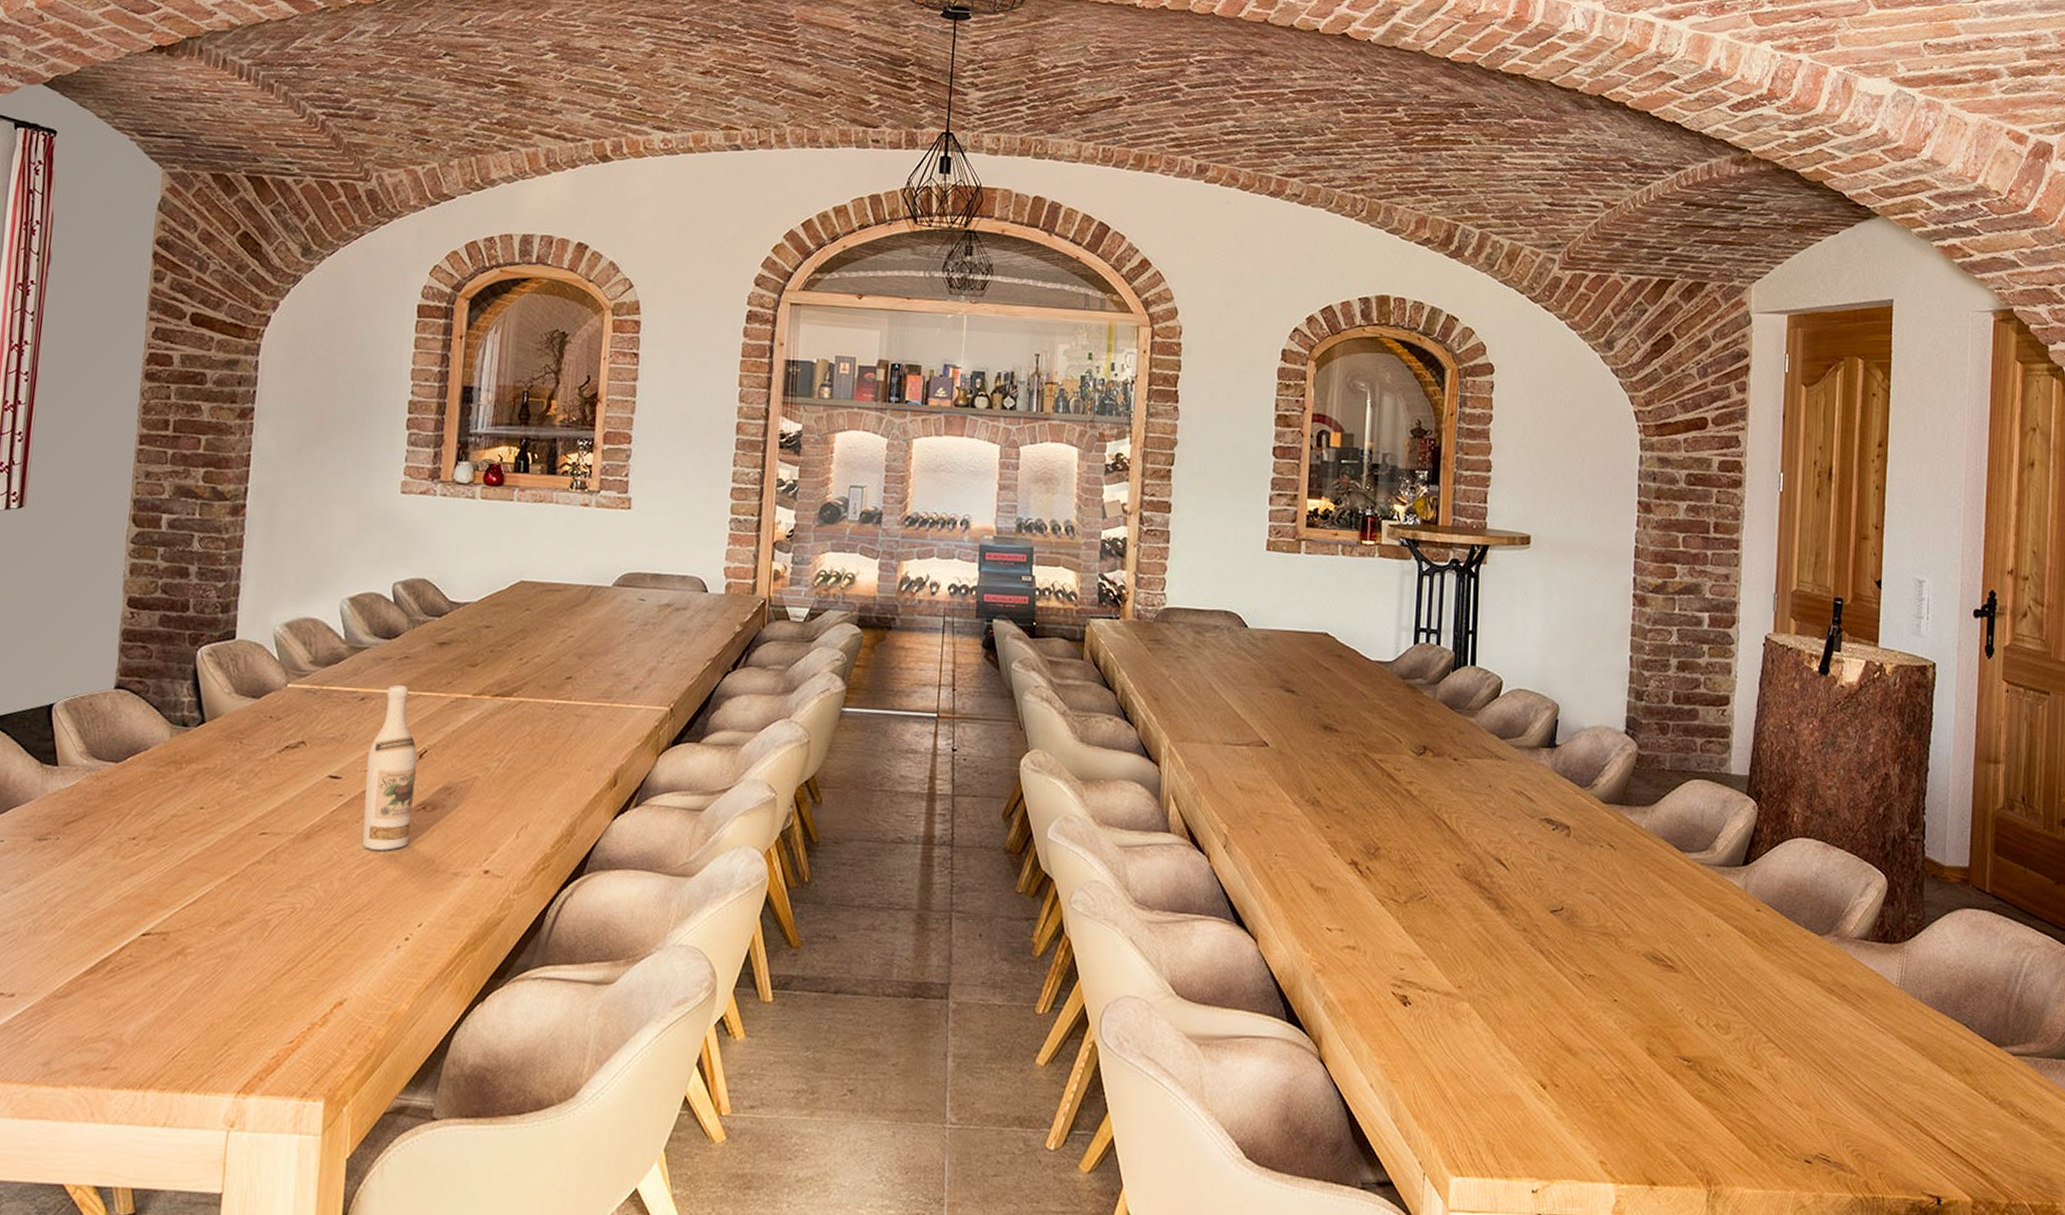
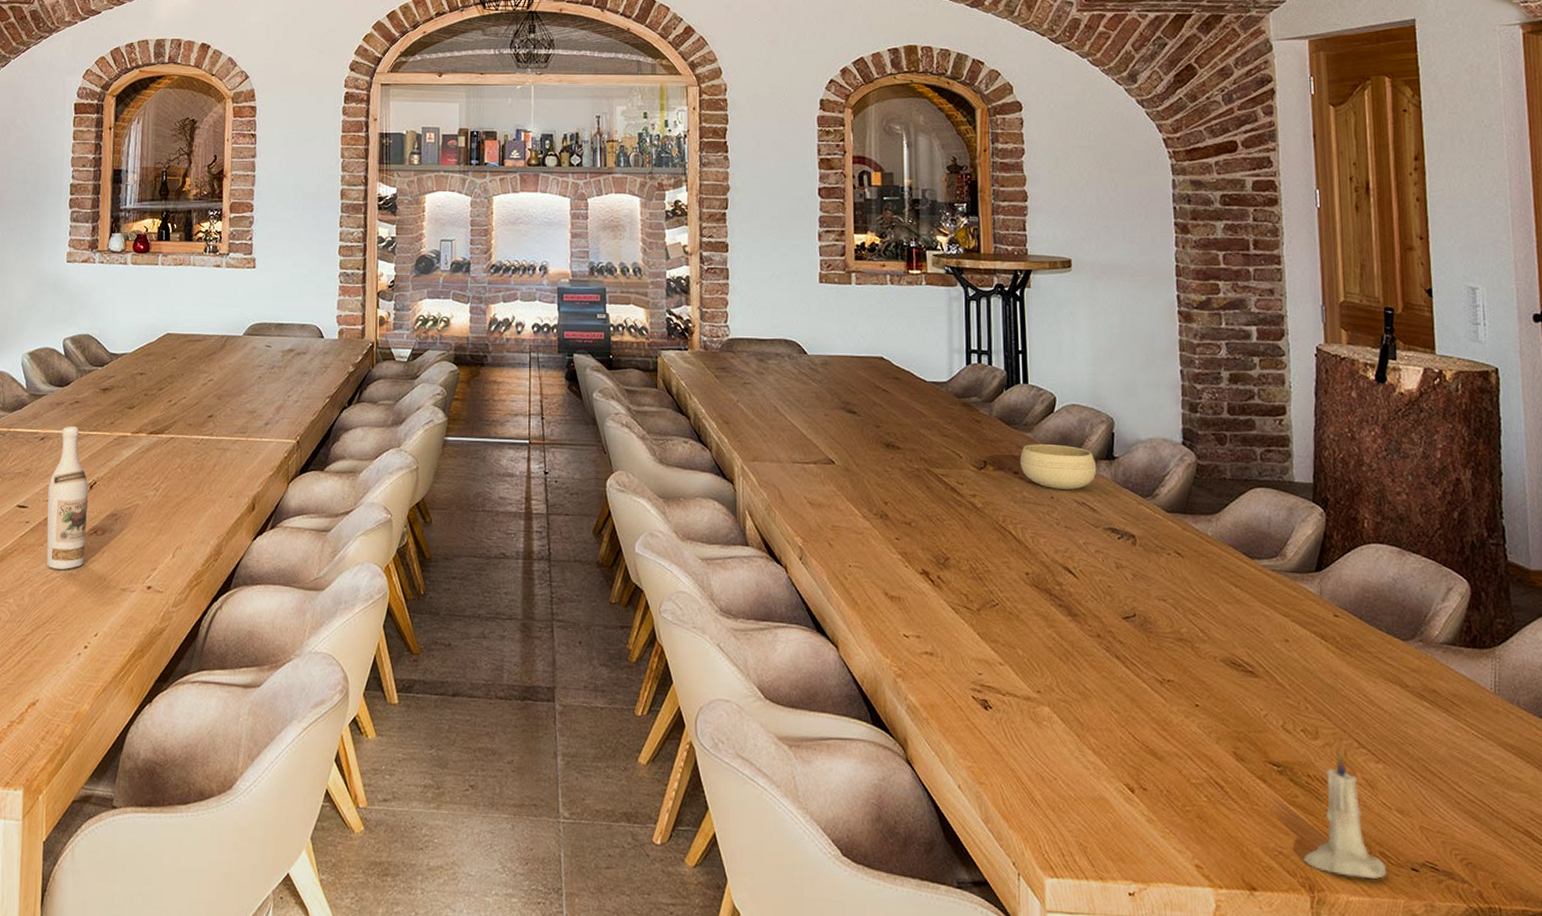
bowl: none [1460,729,1538,778] -> present [1019,444,1097,490]
candle: none [1704,1044,1782,1172] -> present [1303,749,1387,879]

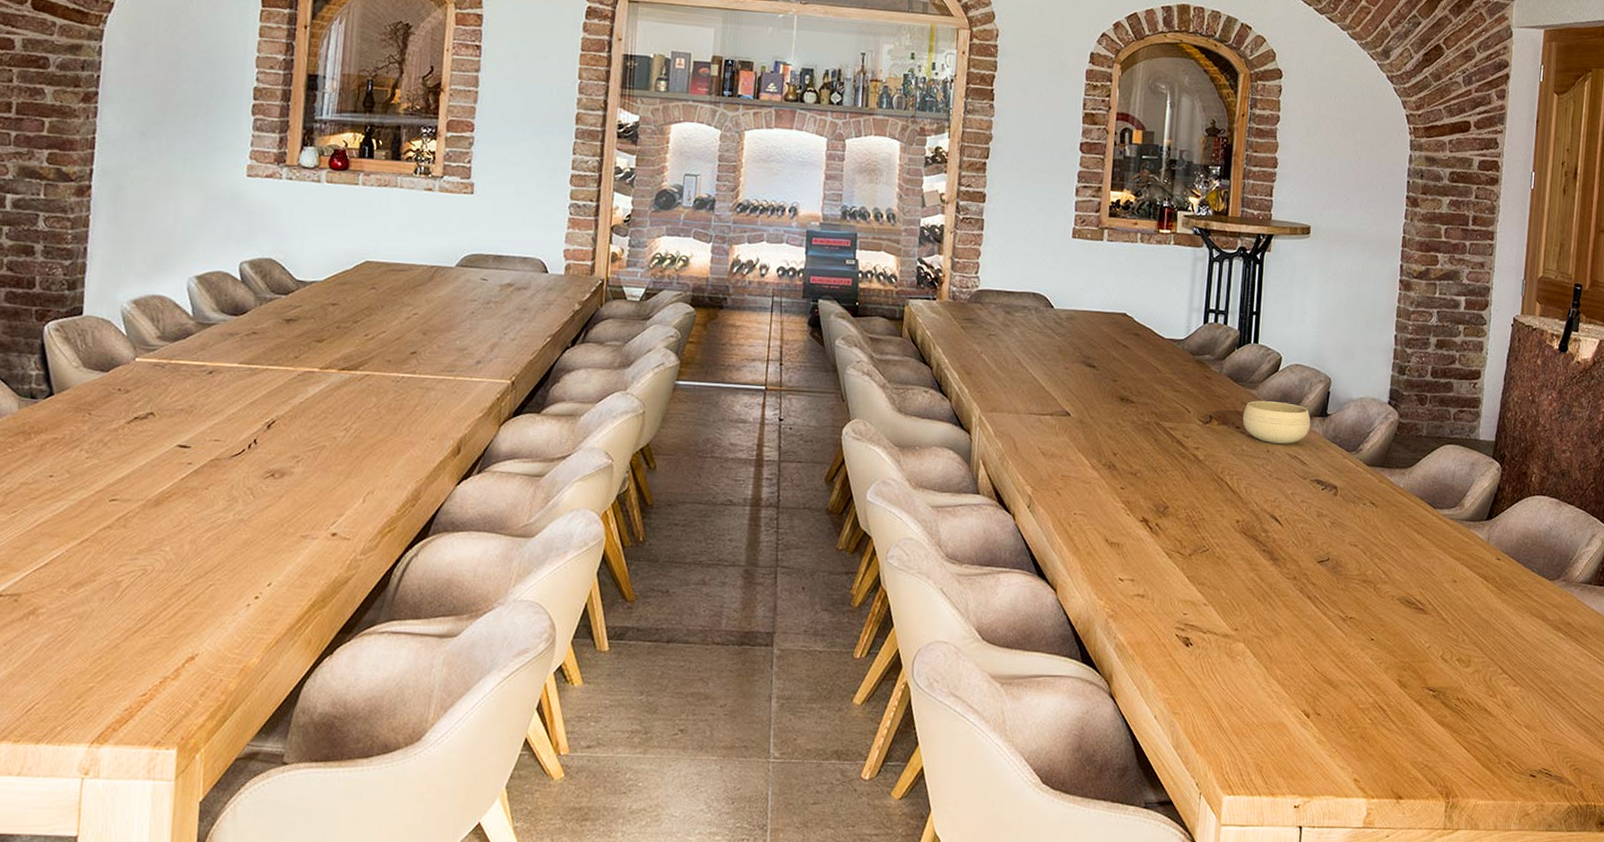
wine bottle: present [46,425,89,570] -> none [212,359,266,515]
candle: present [1303,749,1387,879] -> none [1444,675,1511,785]

